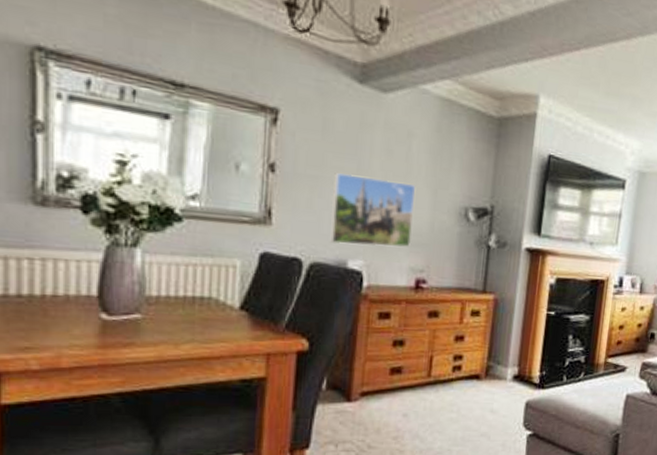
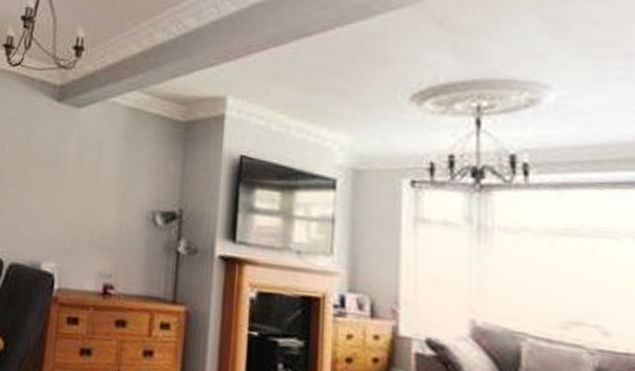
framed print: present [330,173,415,247] -> none [27,180,104,251]

